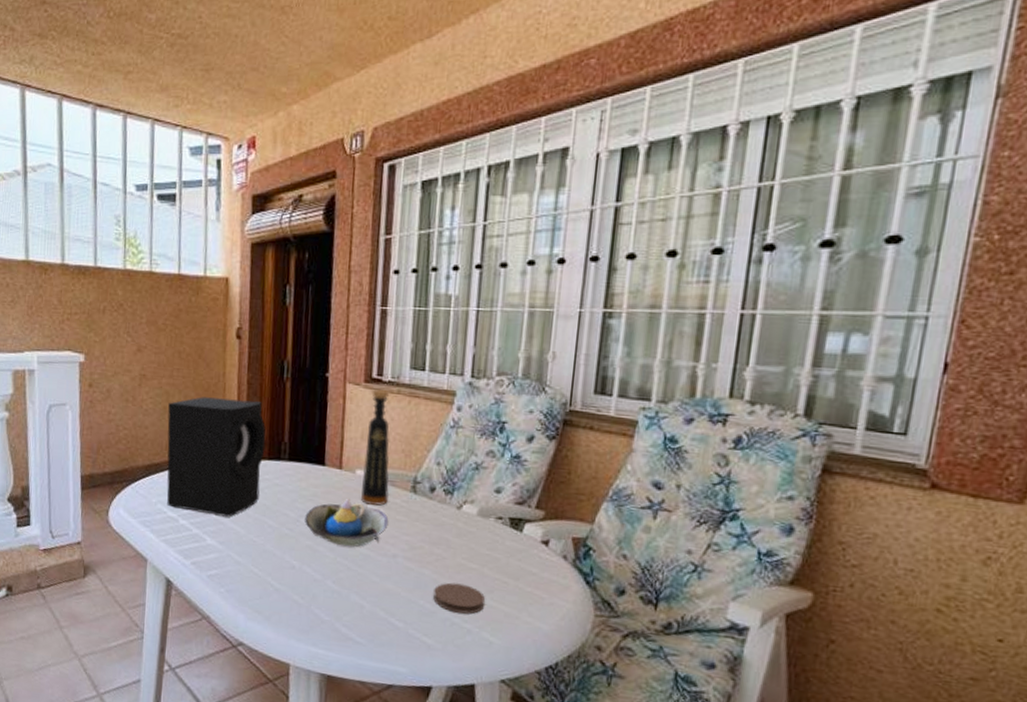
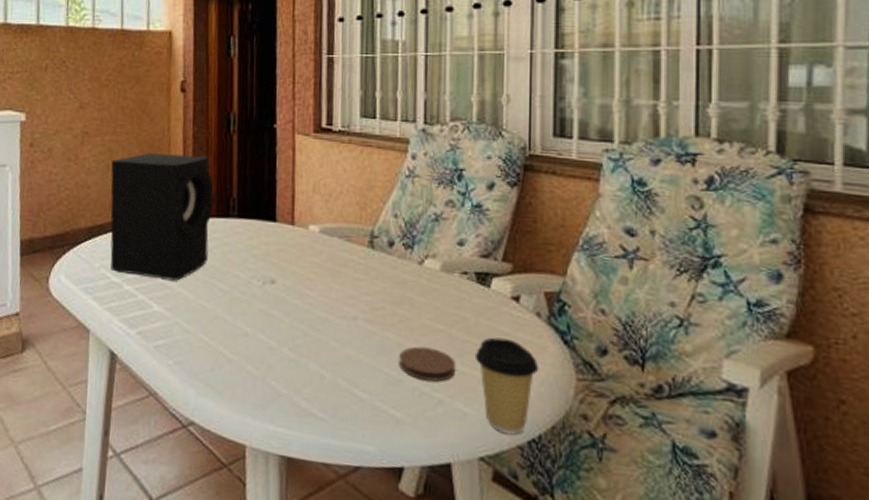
decorative bowl: present [305,498,389,547] -> none [257,256,347,310]
bottle: present [361,389,390,506] -> none [316,140,345,263]
coffee cup: none [503,576,562,662] -> present [474,337,539,435]

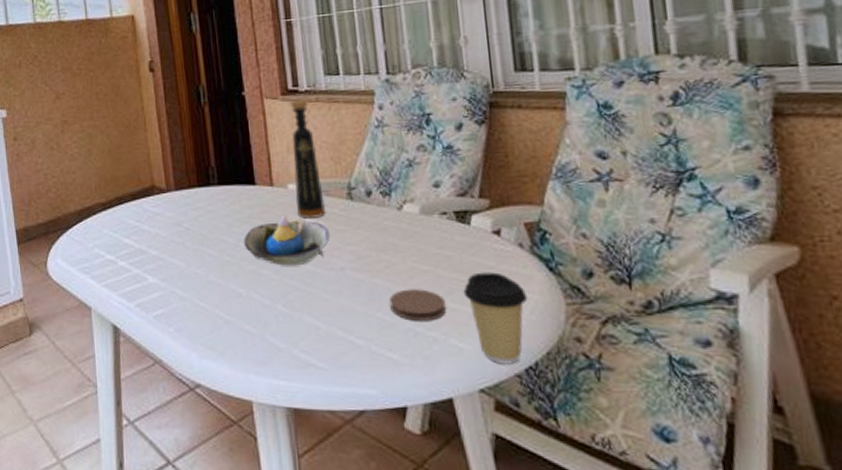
speaker: present [110,153,214,281] -> none [92,130,195,252]
decorative bowl: none [257,256,347,310] -> present [244,214,330,266]
bottle: none [316,140,345,263] -> present [290,100,325,218]

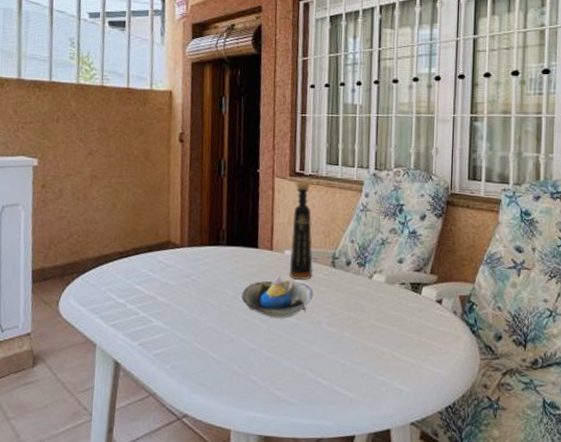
coaster: present [389,289,446,321] -> none [353,342,394,368]
coffee cup: present [463,272,528,364] -> none [409,331,455,404]

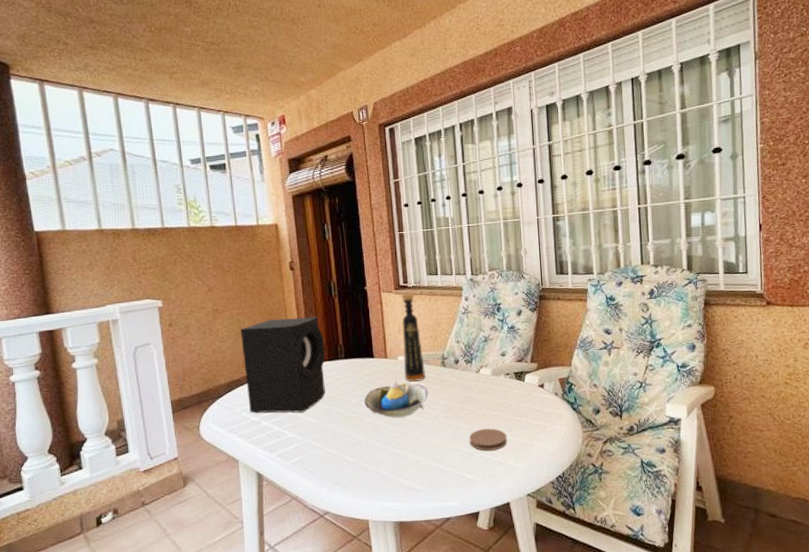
speaker: none [115,193,206,299] -> present [241,317,326,413]
coaster: none [353,342,394,368] -> present [469,428,507,451]

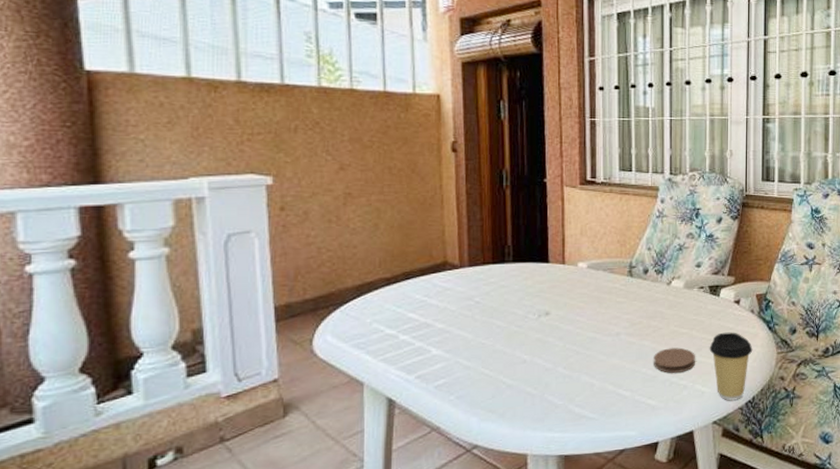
speaker: present [241,317,326,413] -> none [380,210,489,325]
decorative bowl: present [364,379,429,418] -> none [533,289,611,334]
bottle: present [401,293,425,382] -> none [584,190,609,292]
coffee cup: none [518,413,560,476] -> present [709,332,753,401]

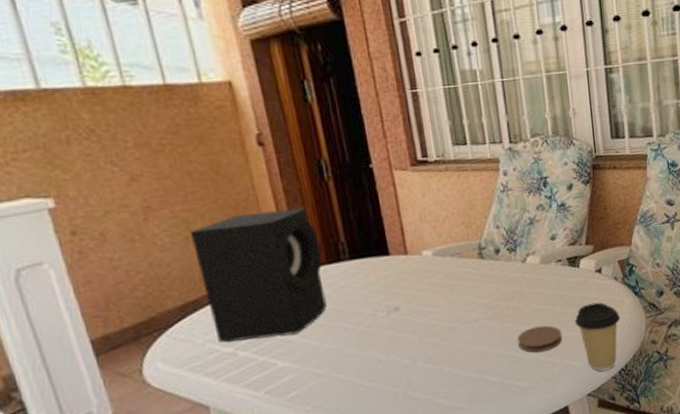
speaker: none [380,210,489,325] -> present [190,207,327,343]

